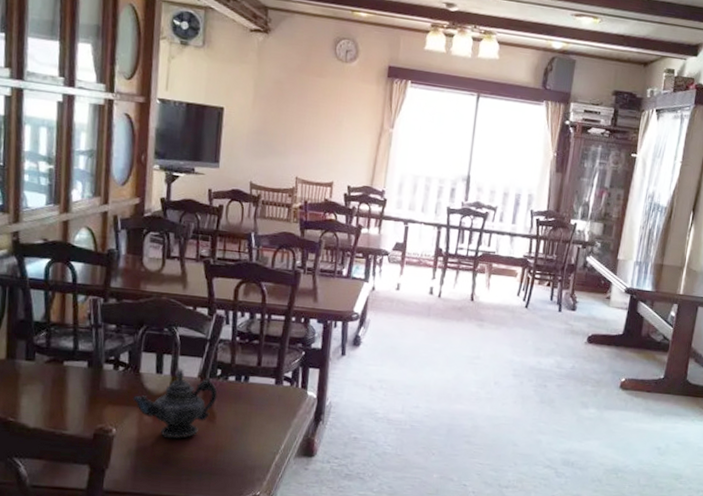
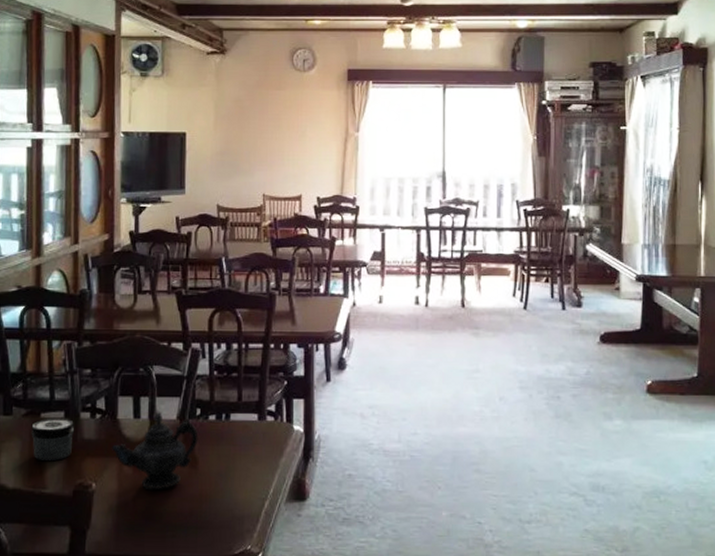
jar: none [53,366,98,406] -> present [31,417,75,462]

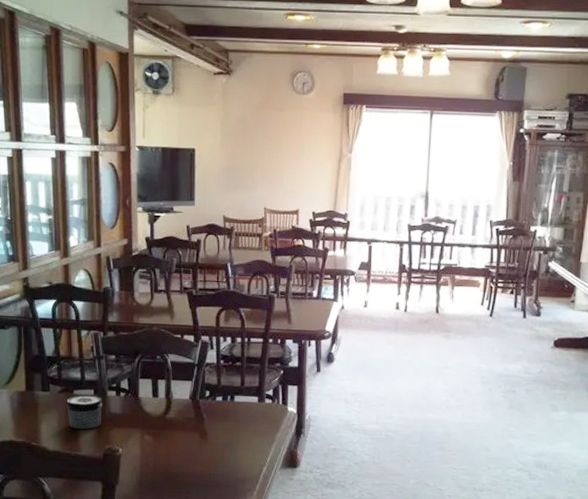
teapot: present [112,411,199,490] -> none [135,392,208,456]

